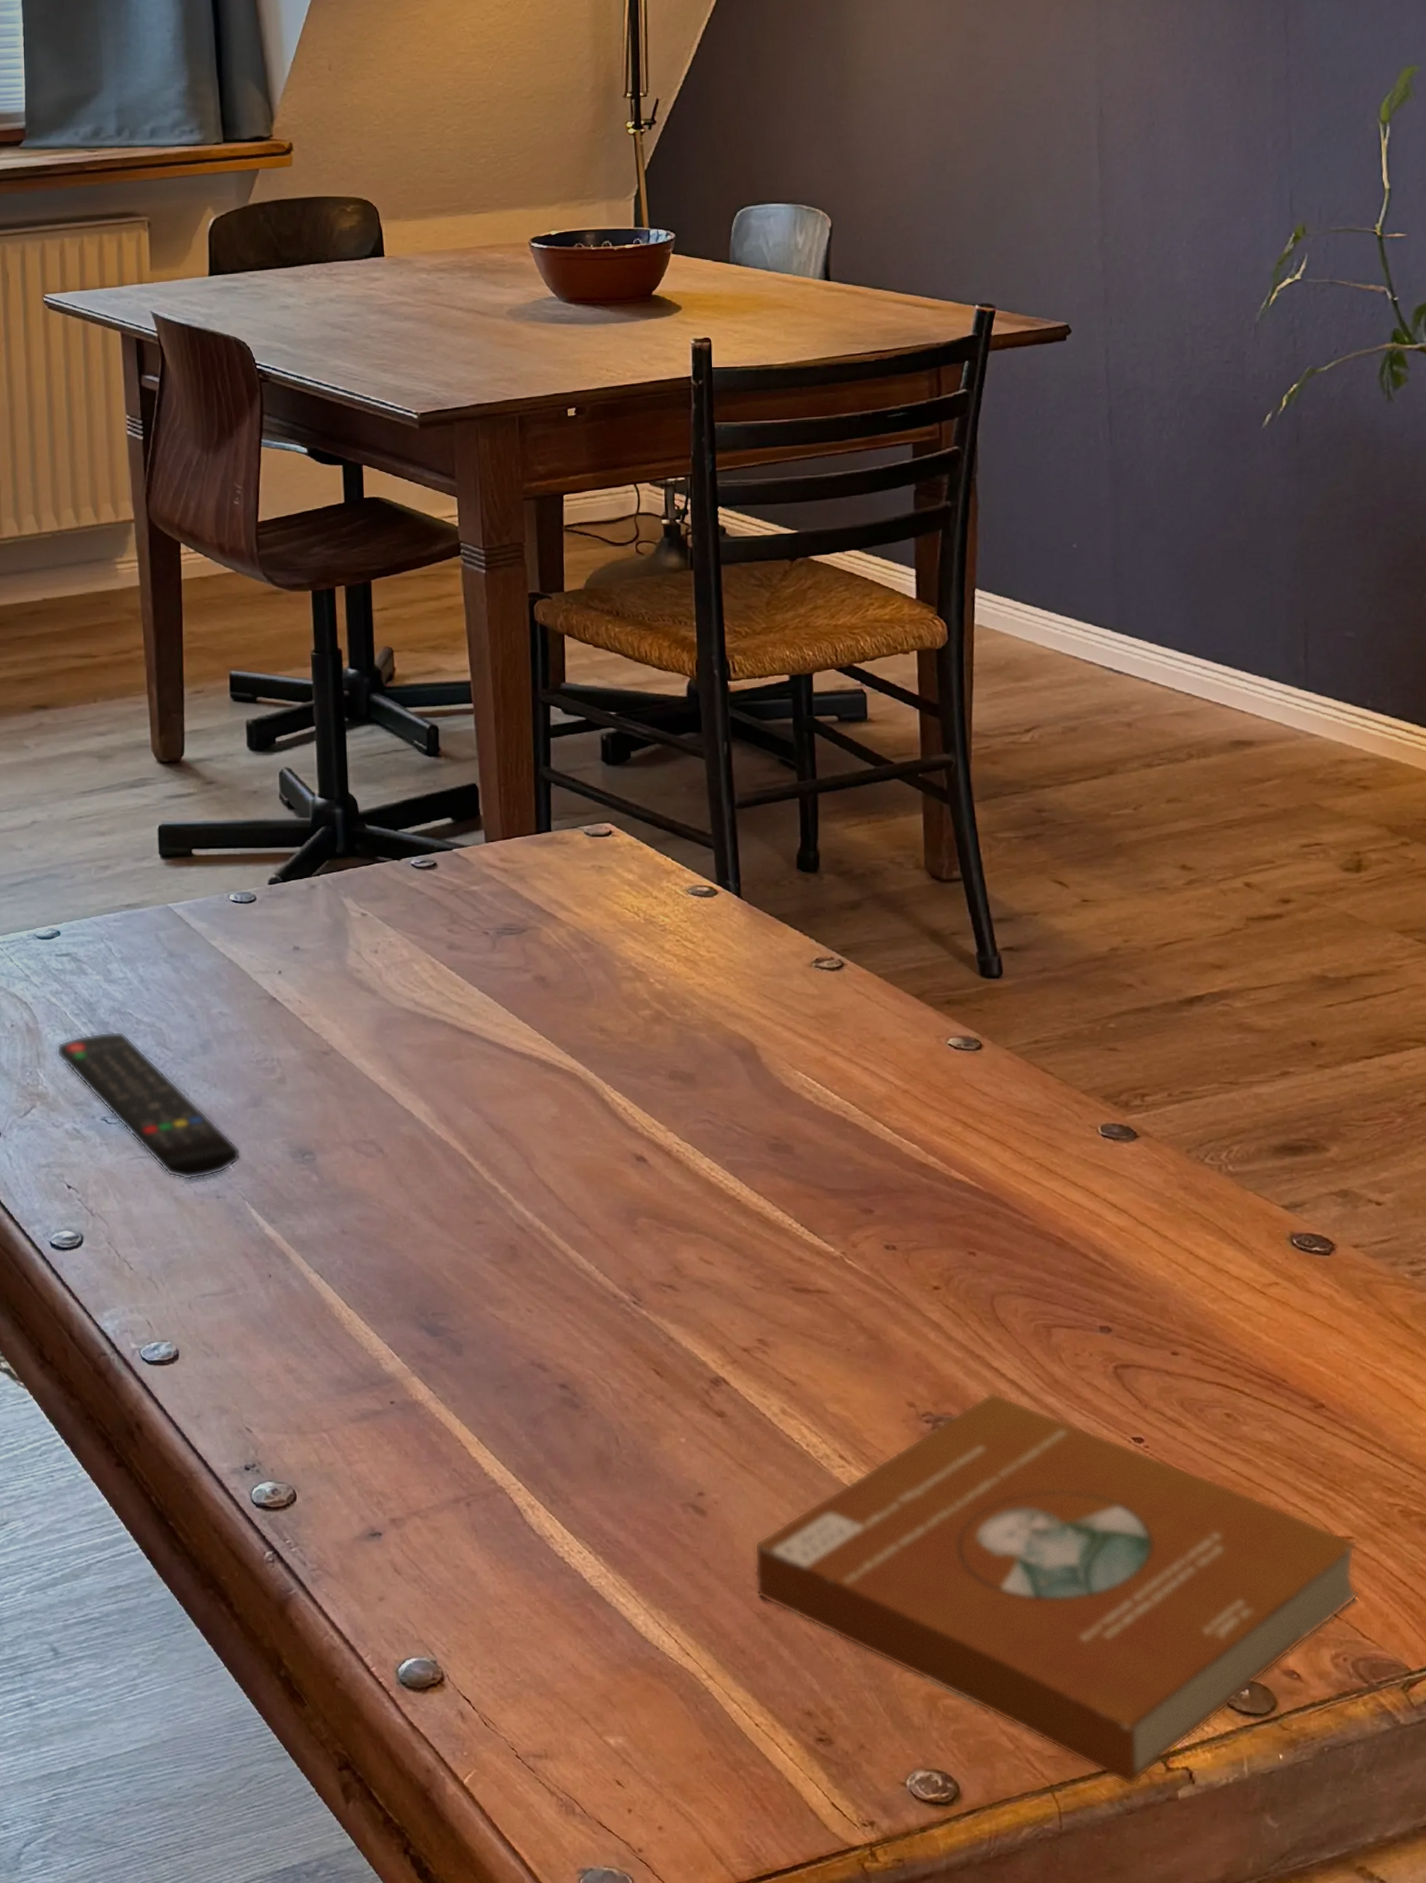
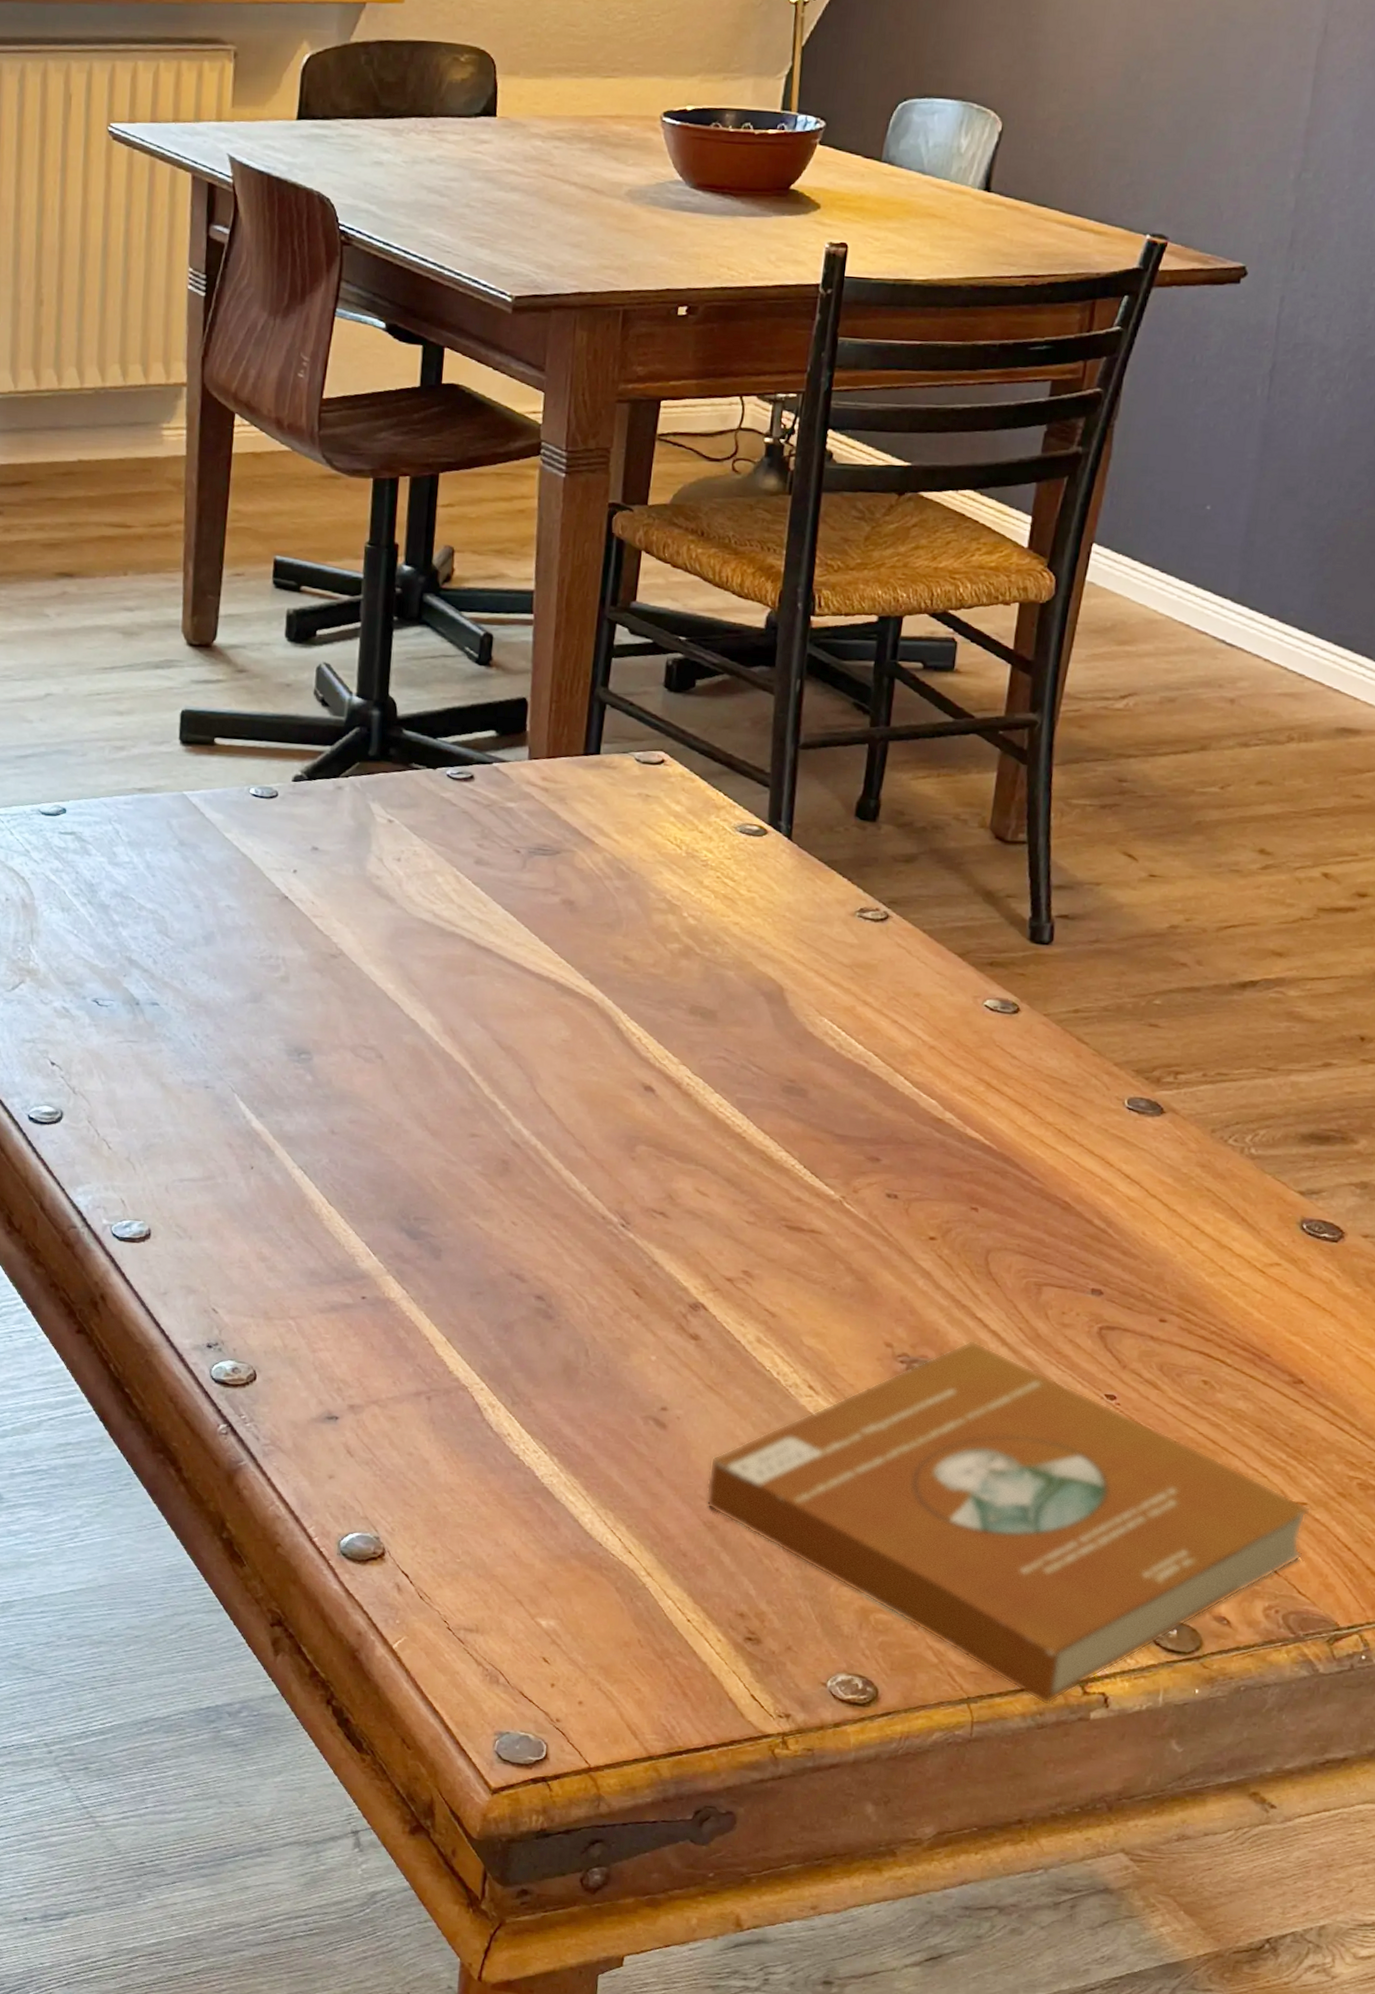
remote control: present [56,1031,241,1181] -> none [51,914,235,1069]

